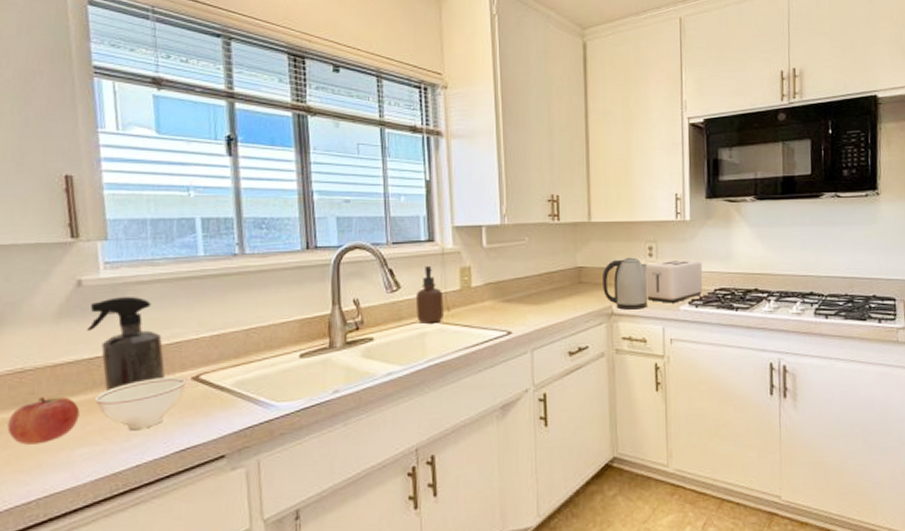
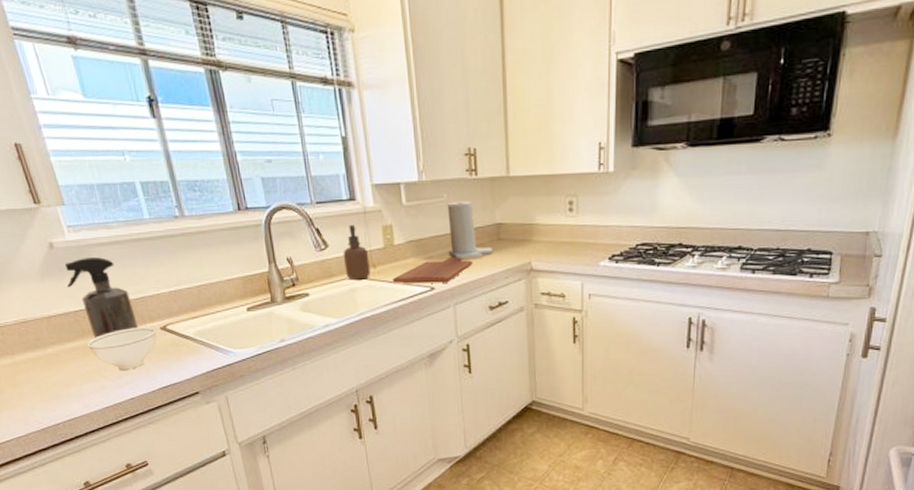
fruit: present [7,397,80,445] -> none [25,343,79,380]
cutting board: none [467,300,553,328] -> present [392,257,473,284]
paper towel: none [527,244,573,303] -> present [447,201,493,260]
kettle: present [603,257,648,310] -> none [522,212,568,266]
toaster: present [645,259,703,303] -> none [564,213,625,259]

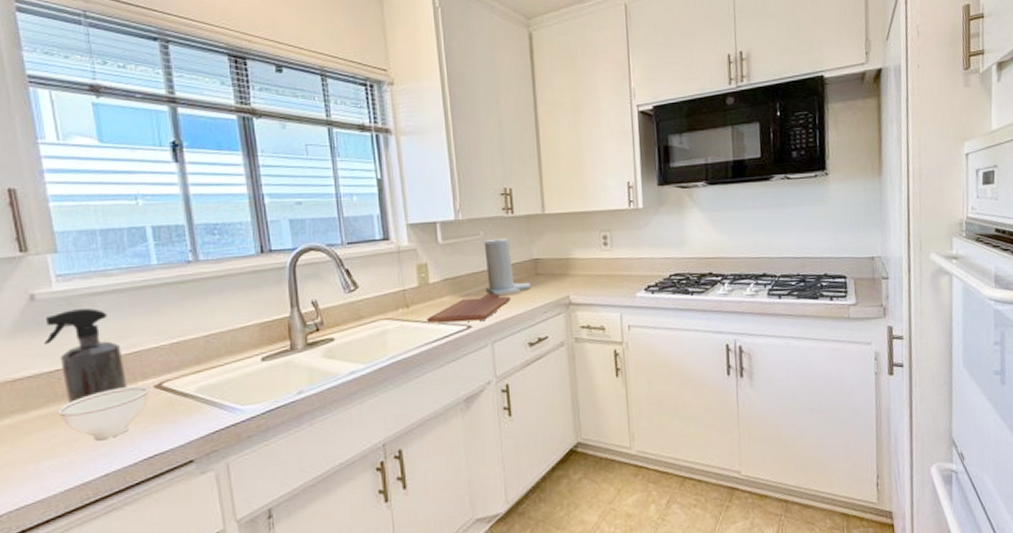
soap dispenser: present [343,225,370,280] -> none [373,265,403,322]

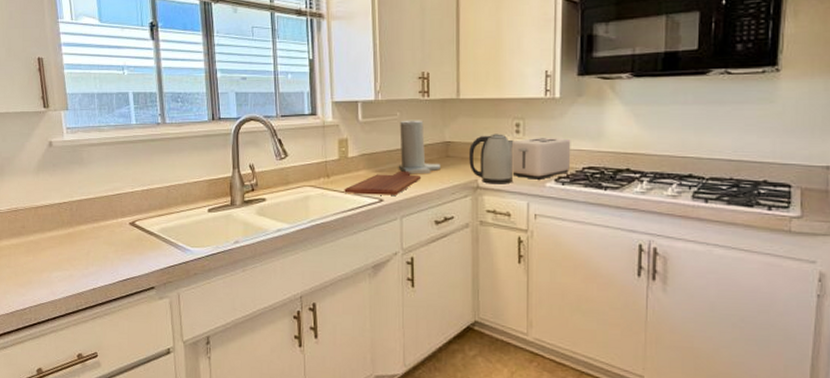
spray bottle: present [43,308,127,404] -> none [56,156,111,230]
bowl: present [57,385,150,441] -> none [63,221,126,262]
kettle: none [559,247,605,299] -> present [469,134,514,184]
toaster: none [600,246,659,291] -> present [511,137,571,180]

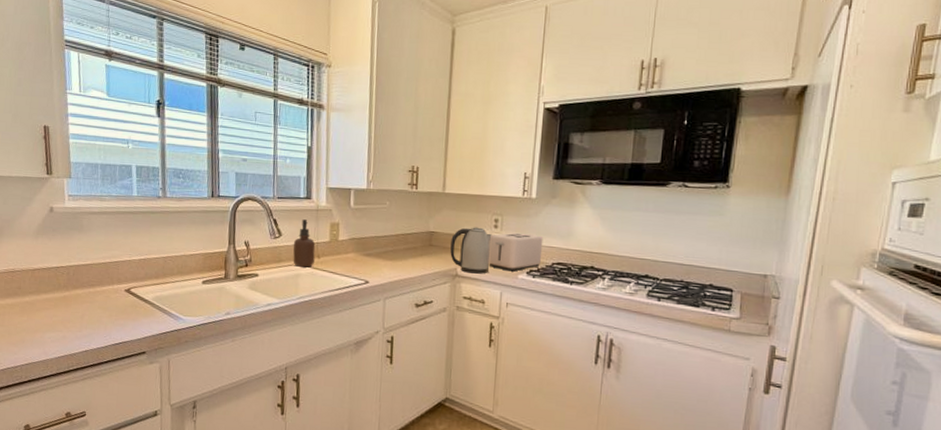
soap dispenser: none [300,137,324,188] -> present [293,219,316,268]
cutting board: present [344,171,422,195] -> none [333,256,406,278]
paper towel: present [398,120,441,175] -> none [384,209,424,261]

